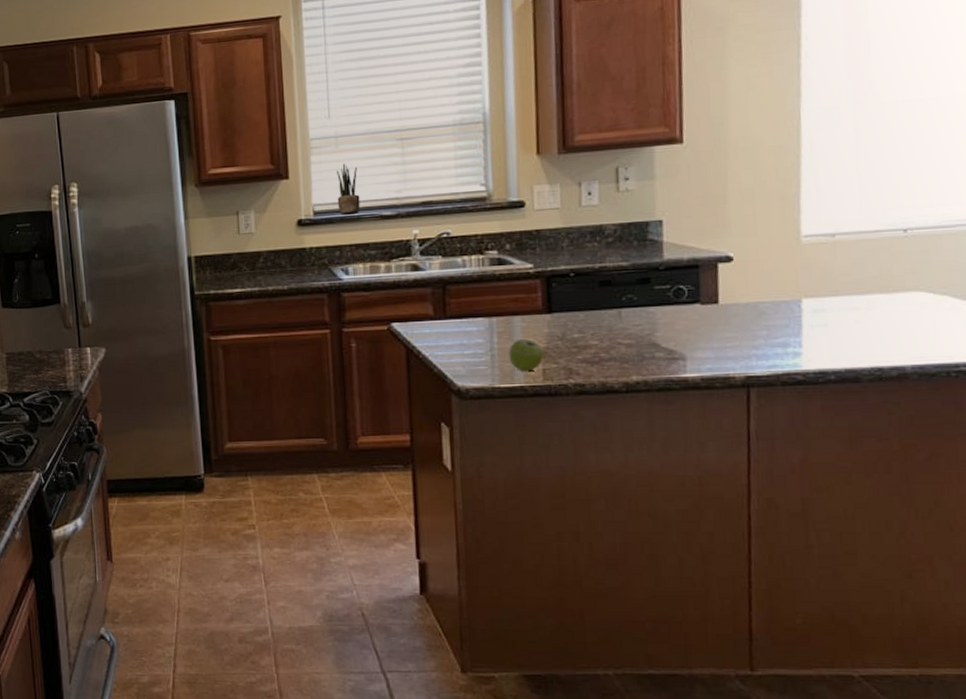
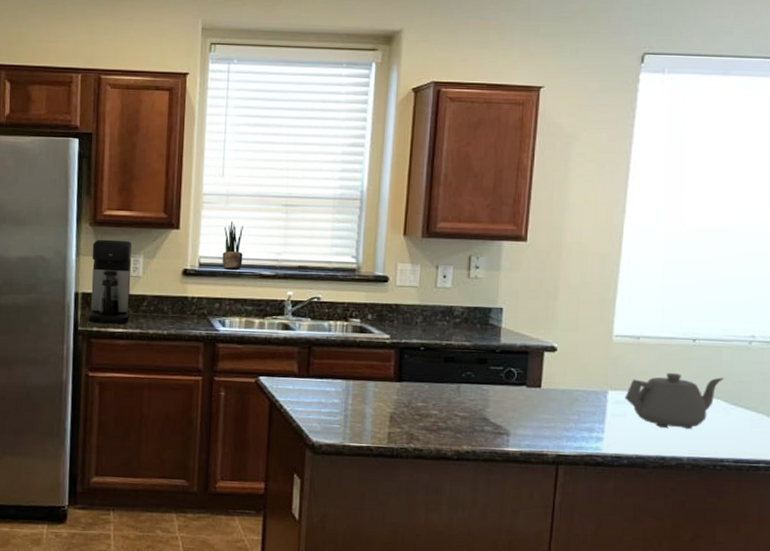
coffee maker: none [200,197,247,286] -> present [88,239,132,325]
fruit: present [508,338,545,371] -> none [360,402,392,433]
teapot: none [823,269,949,334] -> present [625,373,724,429]

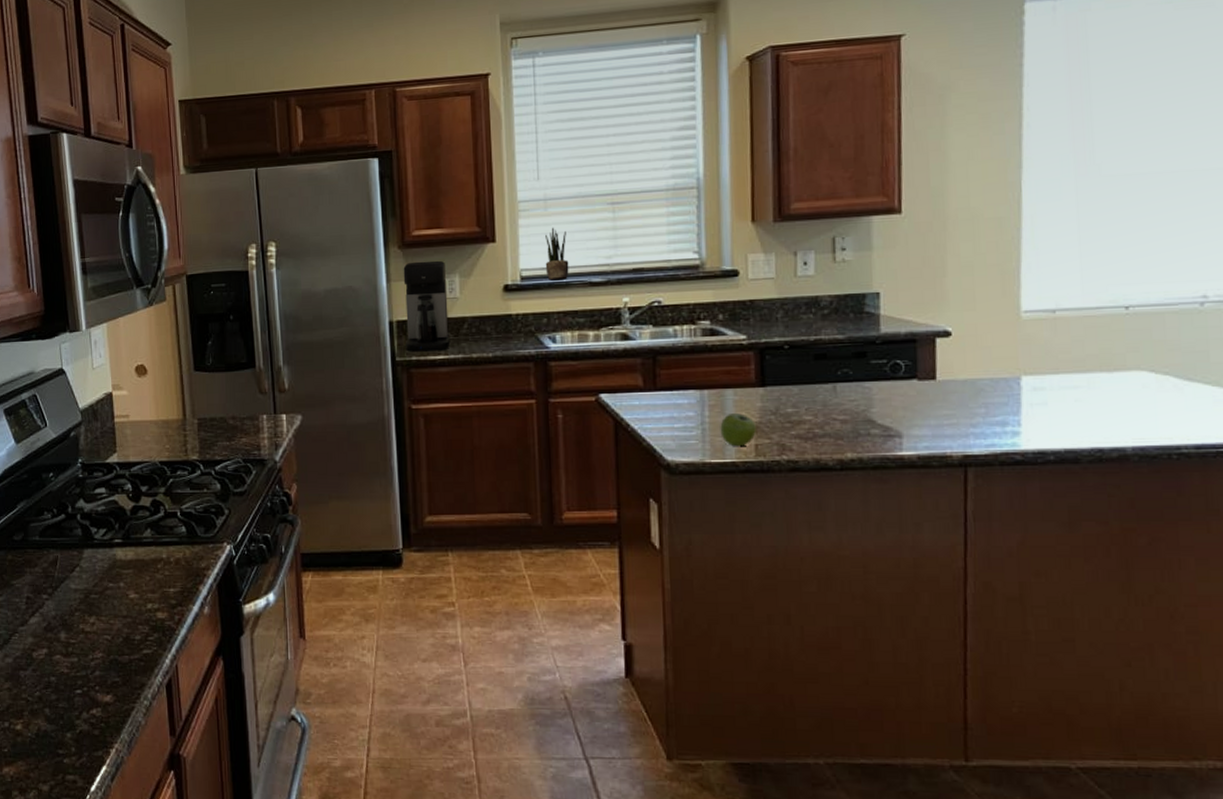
fruit: none [360,402,392,433] -> present [720,412,757,446]
teapot: present [625,373,724,429] -> none [1043,348,1171,414]

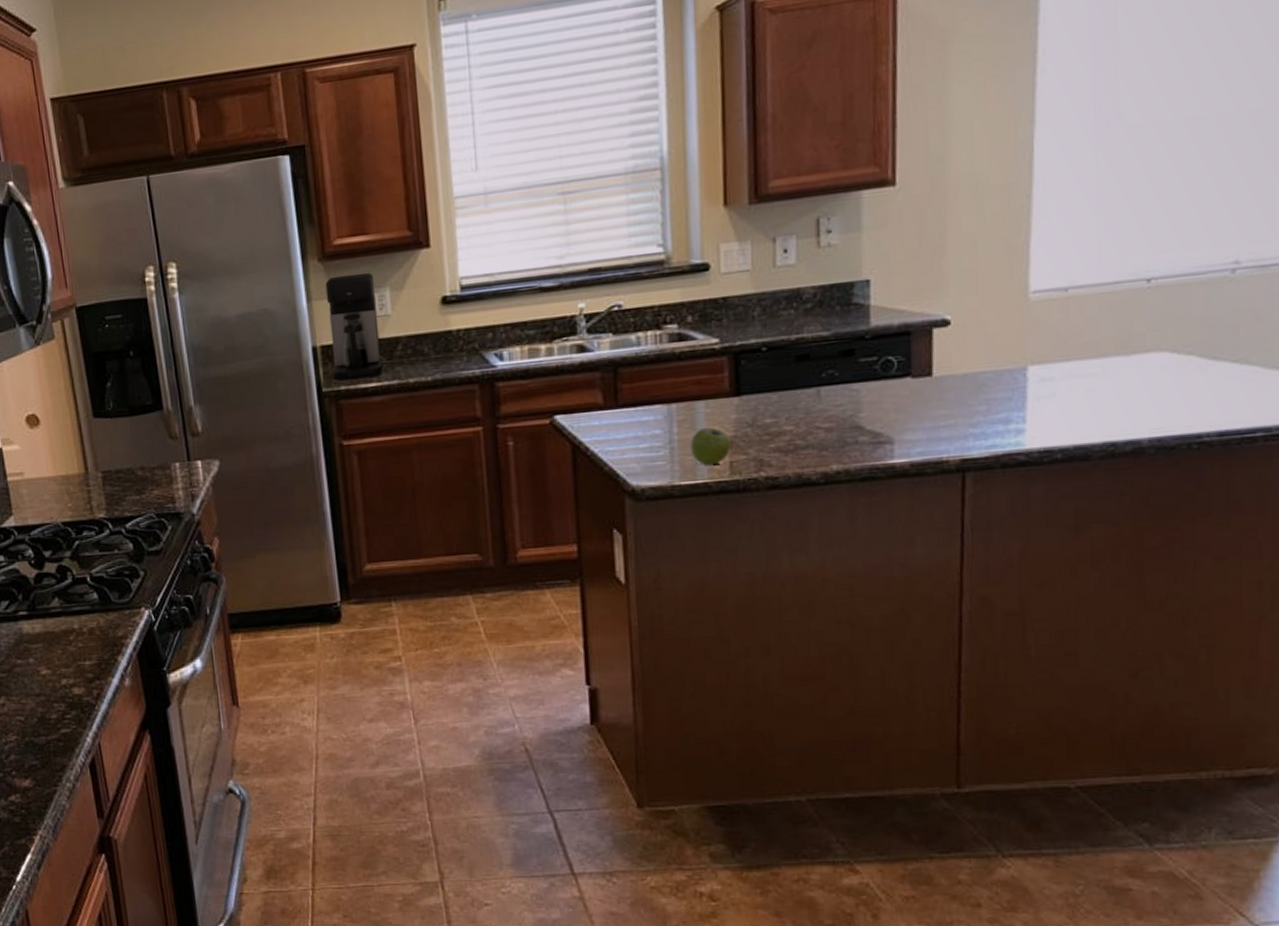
potted plant: present [545,227,569,282] -> none [487,225,516,290]

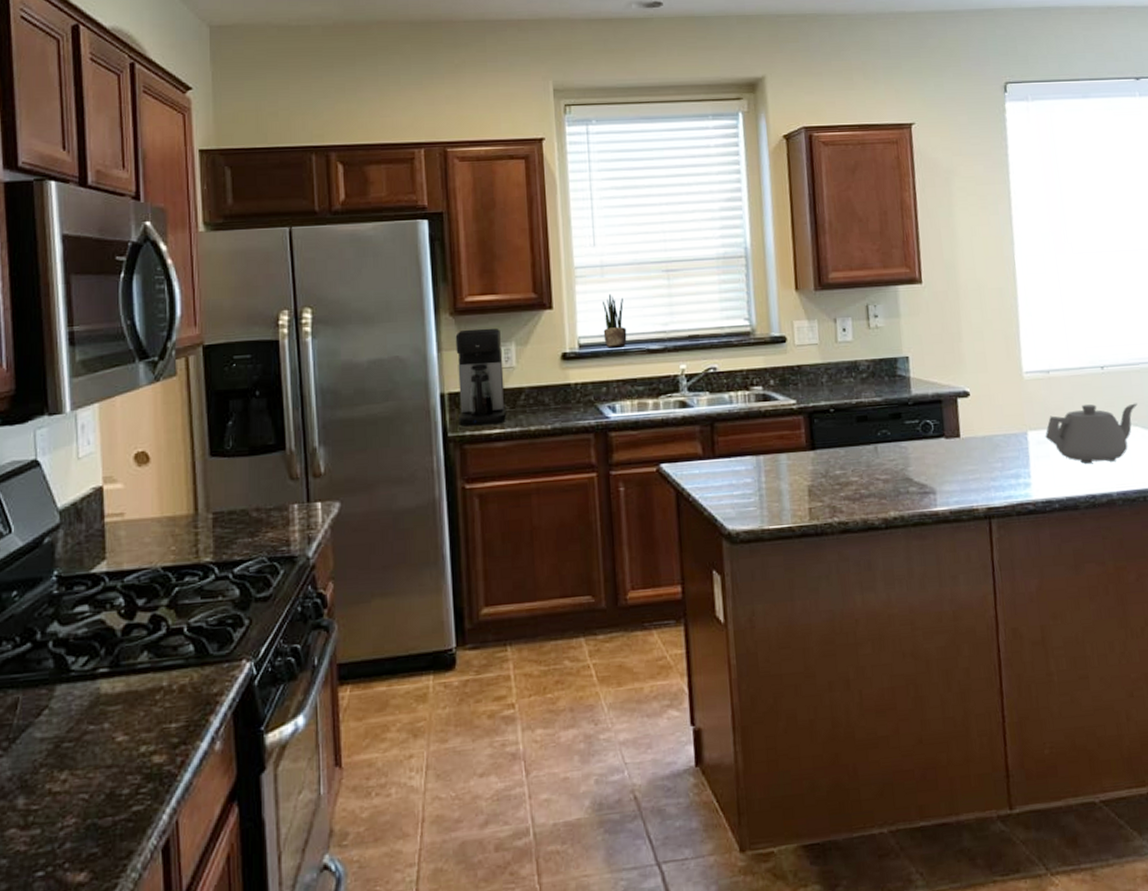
potted plant: none [487,225,516,290] -> present [603,294,627,349]
fruit: present [690,427,732,465] -> none [776,477,810,511]
teapot: none [1052,324,1196,404] -> present [1045,403,1137,464]

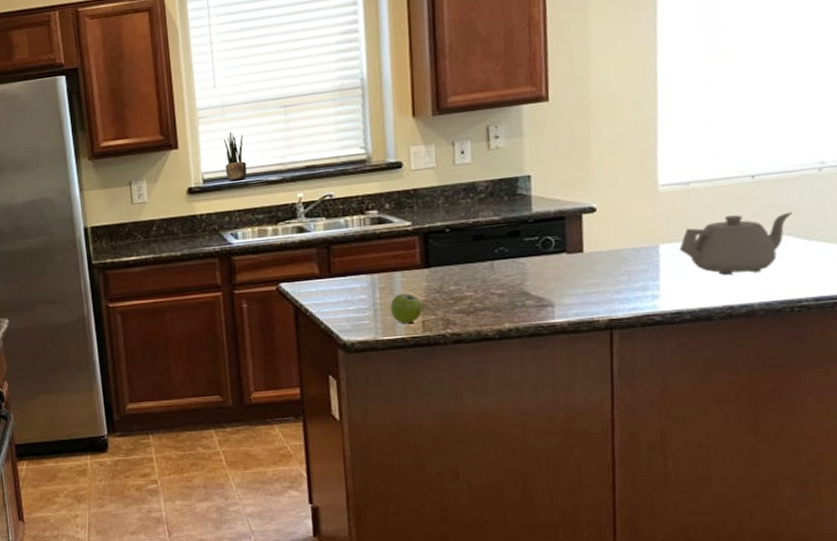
coffee maker: present [455,328,507,426] -> none [94,168,142,255]
fruit: none [776,477,810,511] -> present [390,293,424,324]

